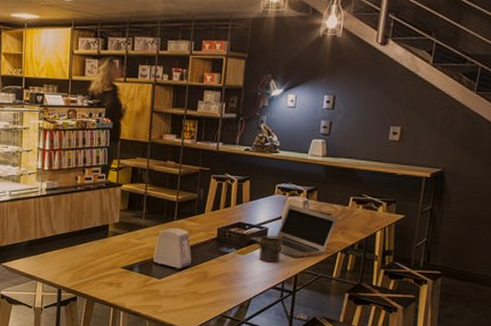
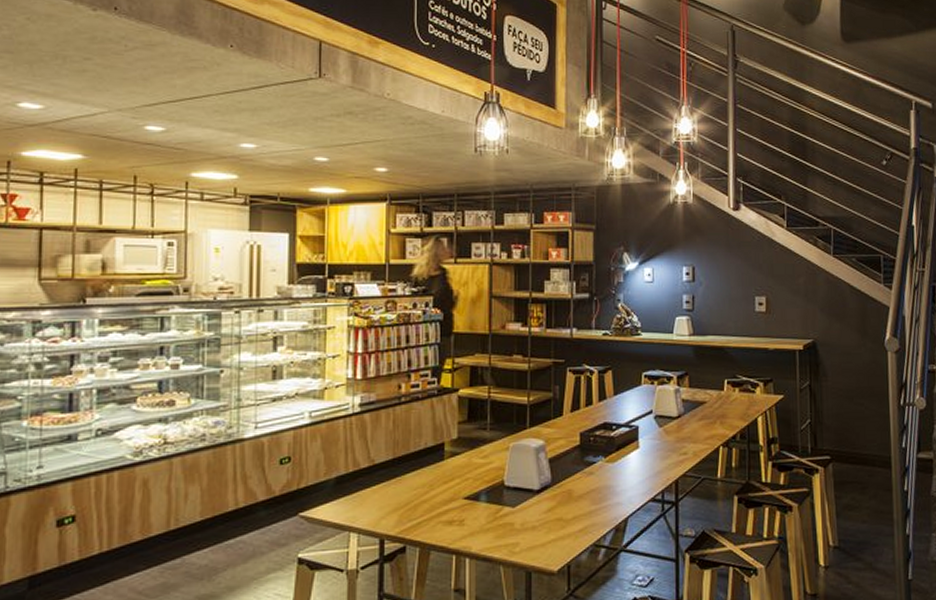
laptop: present [249,204,338,258] -> none [618,394,715,460]
mug: present [258,236,282,263] -> none [630,435,657,469]

